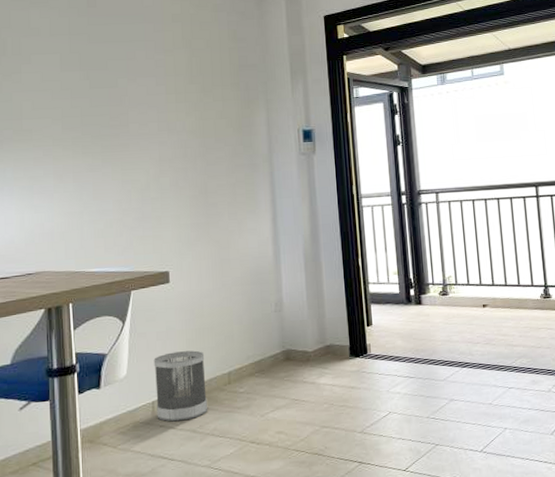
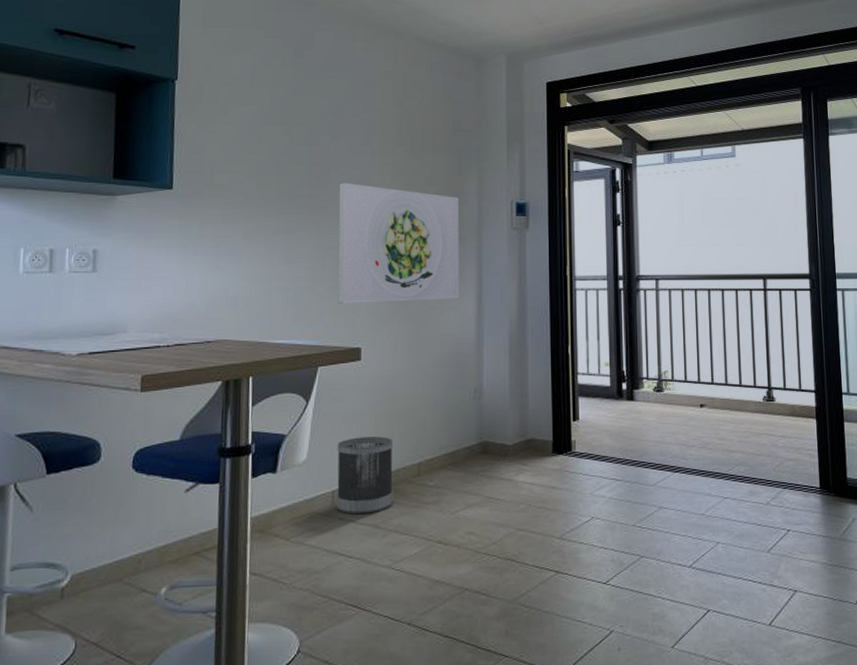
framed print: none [138,121,256,233] -> present [338,183,460,304]

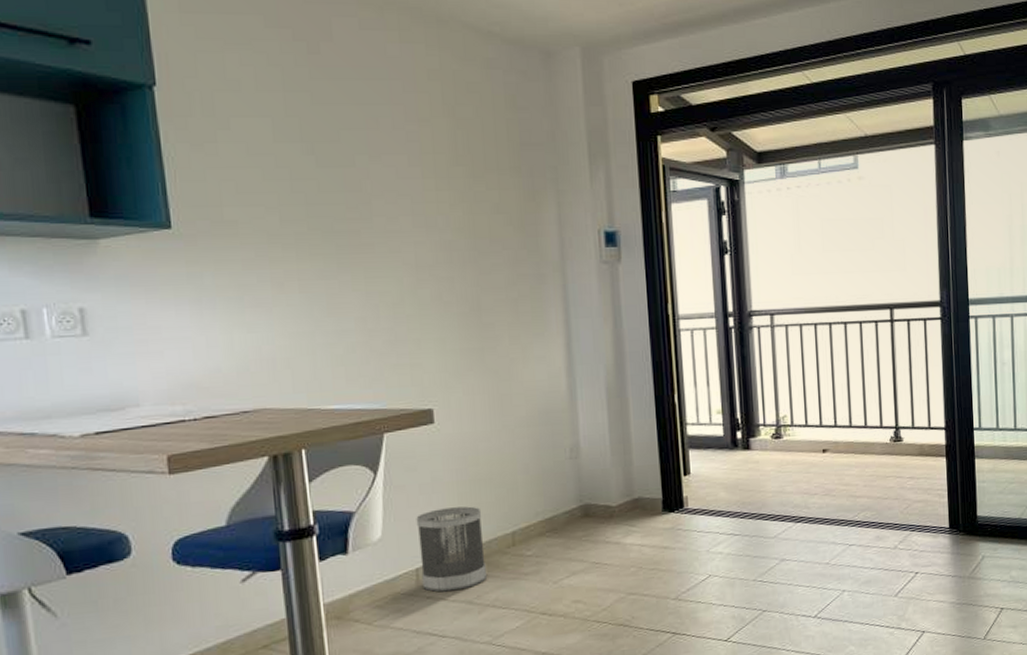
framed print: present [338,183,460,304] -> none [386,213,545,360]

